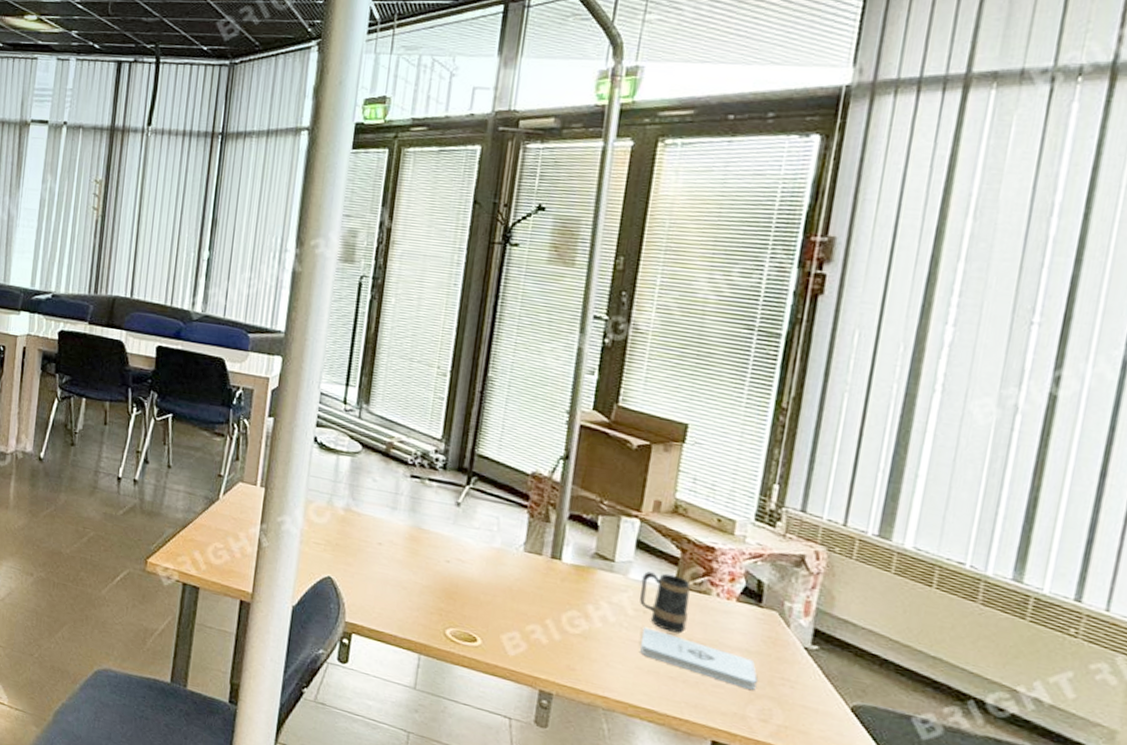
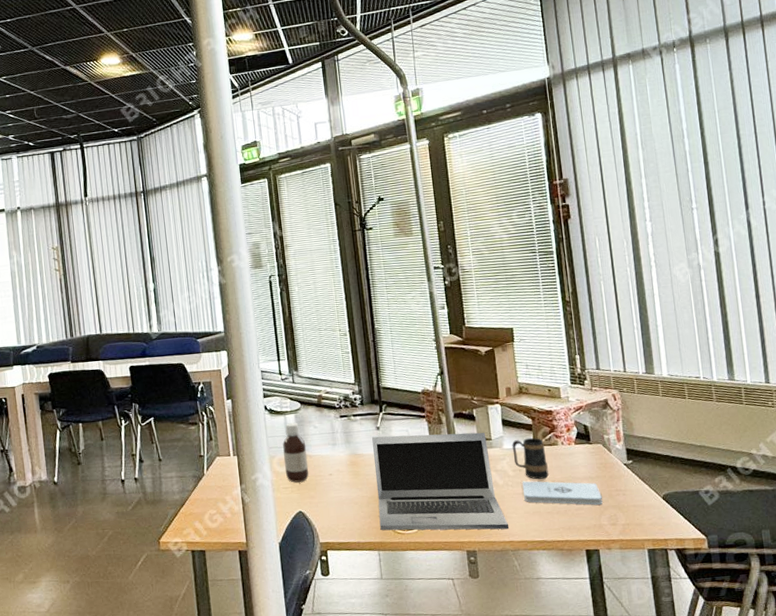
bottle: none [321,465,357,542] -> present [283,422,309,483]
laptop: none [428,512,609,681] -> present [372,432,510,531]

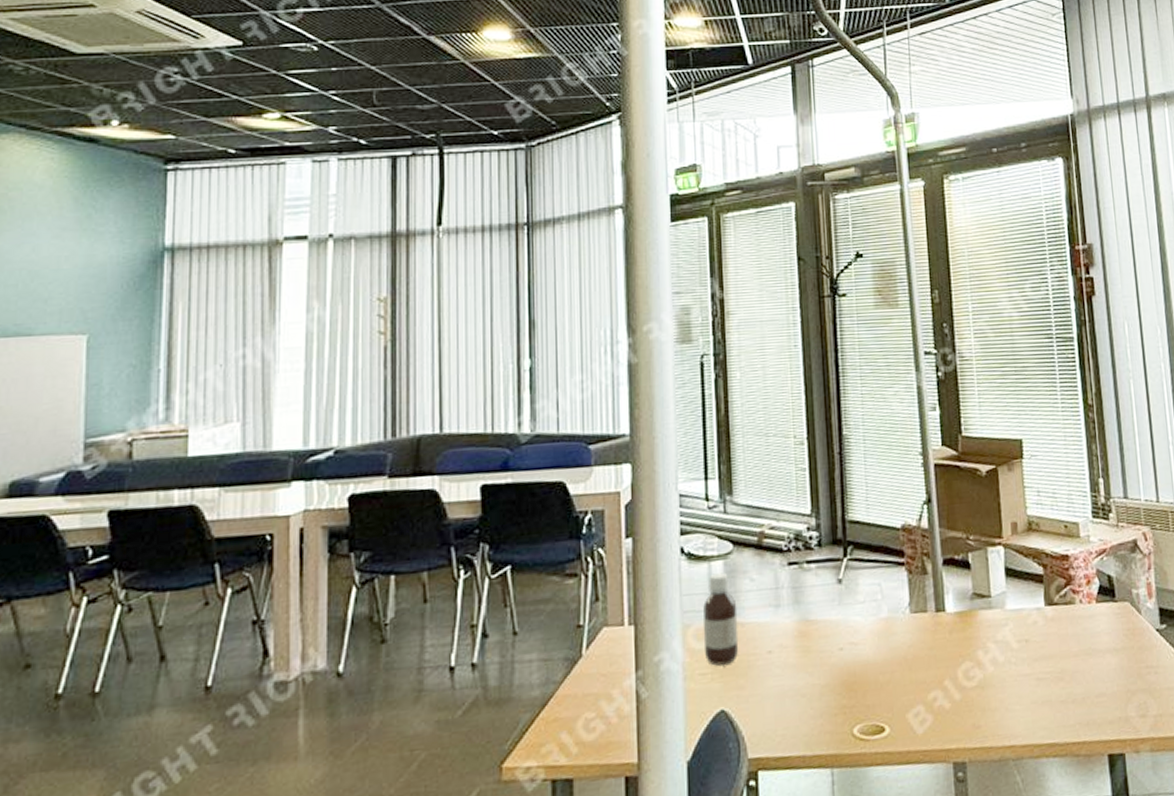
laptop: present [372,432,510,531] -> none [831,586,1011,736]
mug: present [512,437,549,480] -> none [1017,593,1063,654]
notepad: present [522,481,603,505] -> none [1028,655,1130,689]

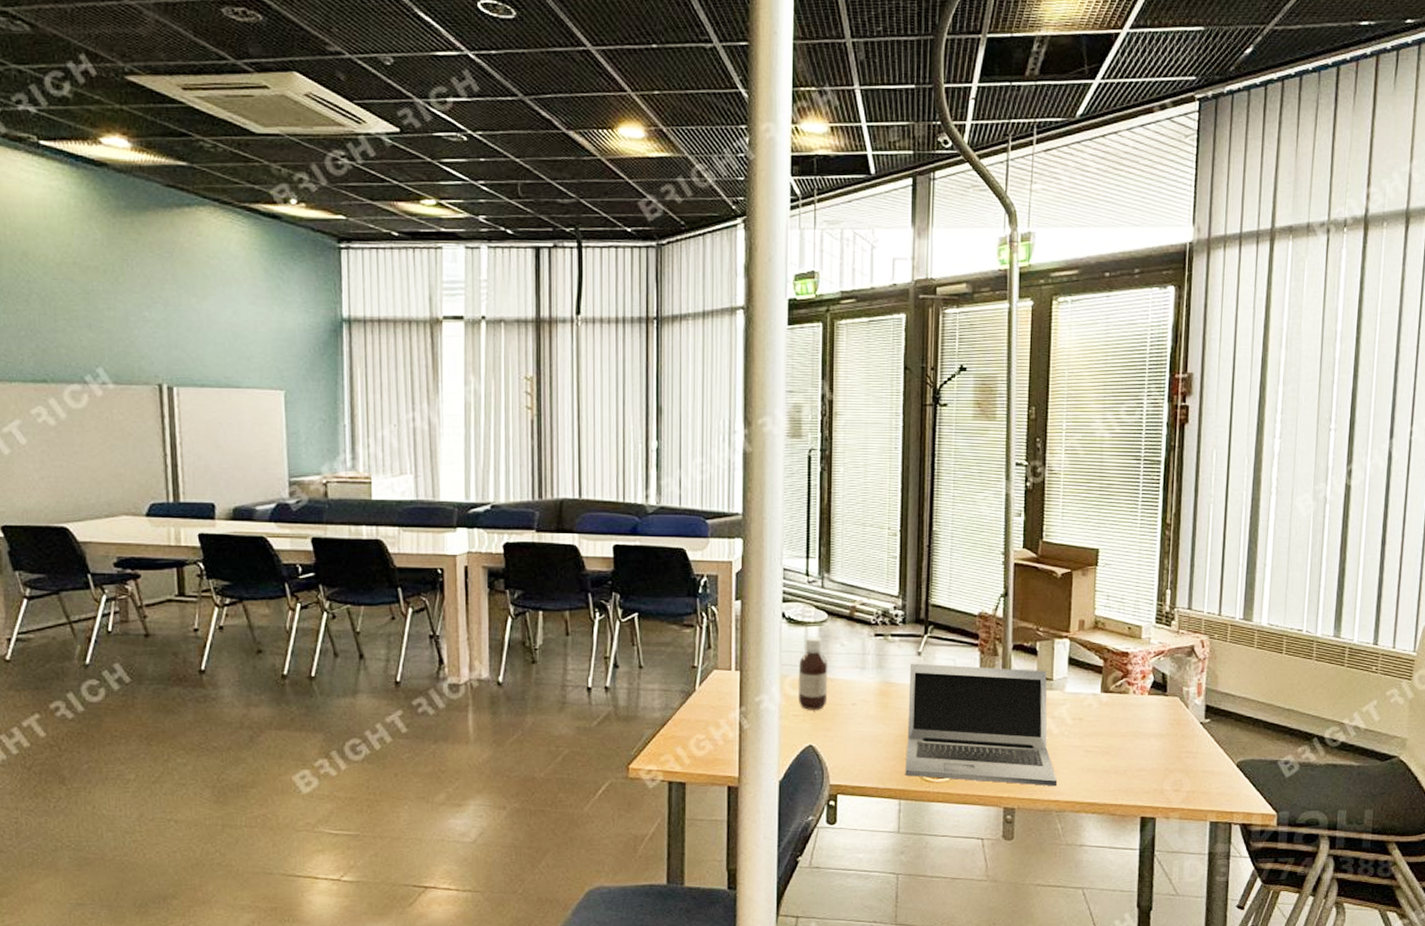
laptop: none [831,586,1011,736] -> present [905,663,1058,787]

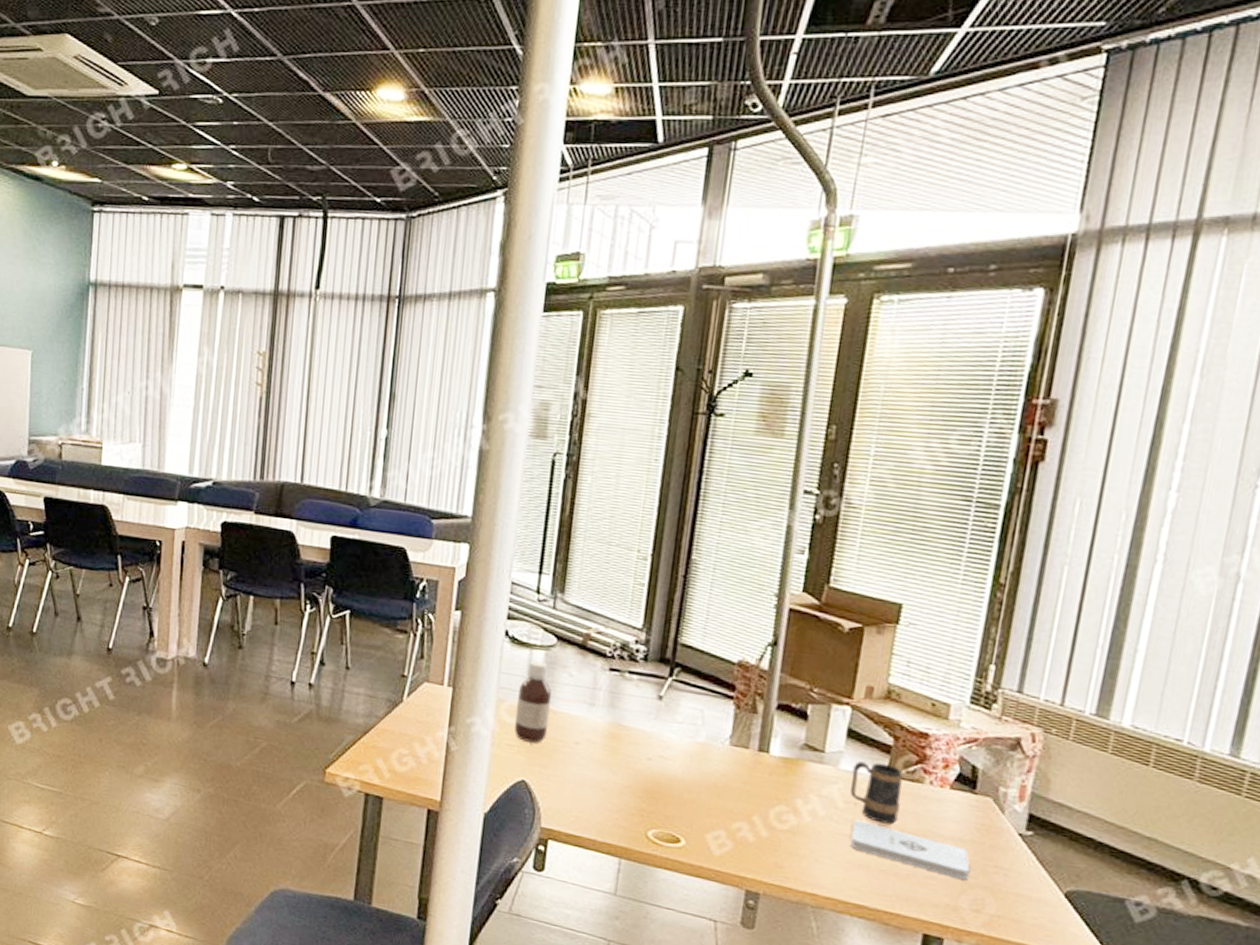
laptop: present [905,663,1058,787] -> none [629,707,818,878]
mug: none [1075,682,1113,732] -> present [850,761,903,824]
notepad: none [1080,732,1169,767] -> present [850,819,971,880]

